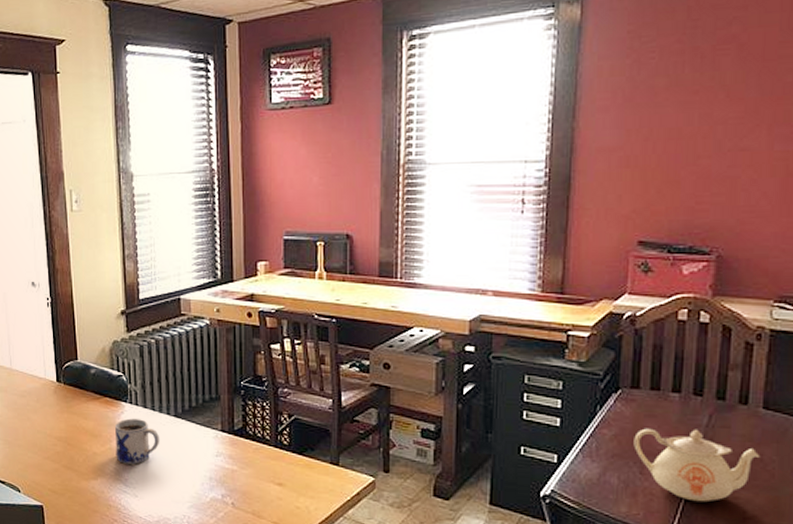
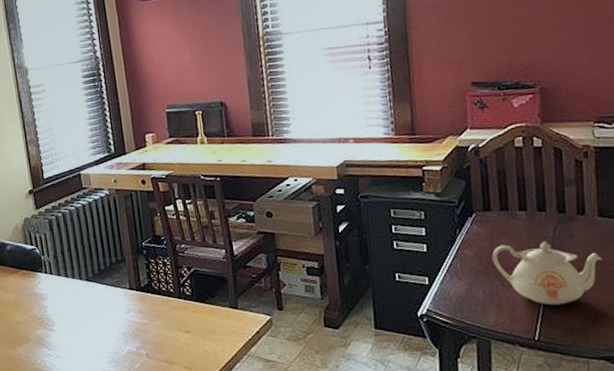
mug: present [115,418,160,464] -> none [34,286,76,329]

